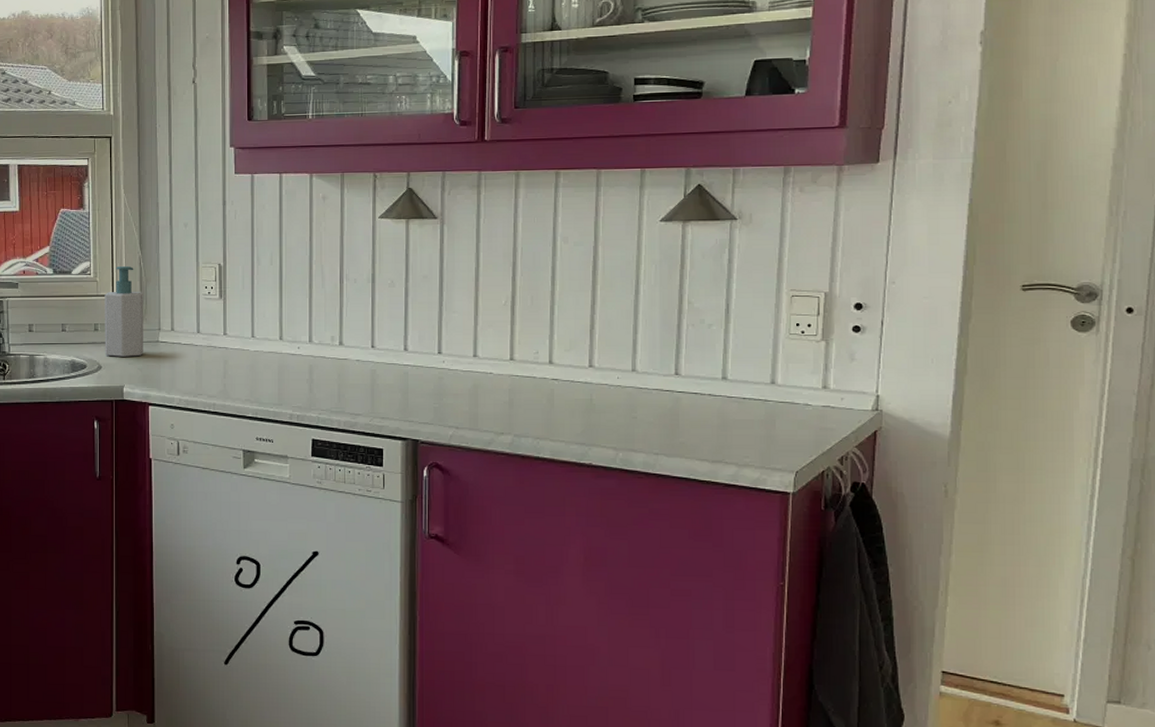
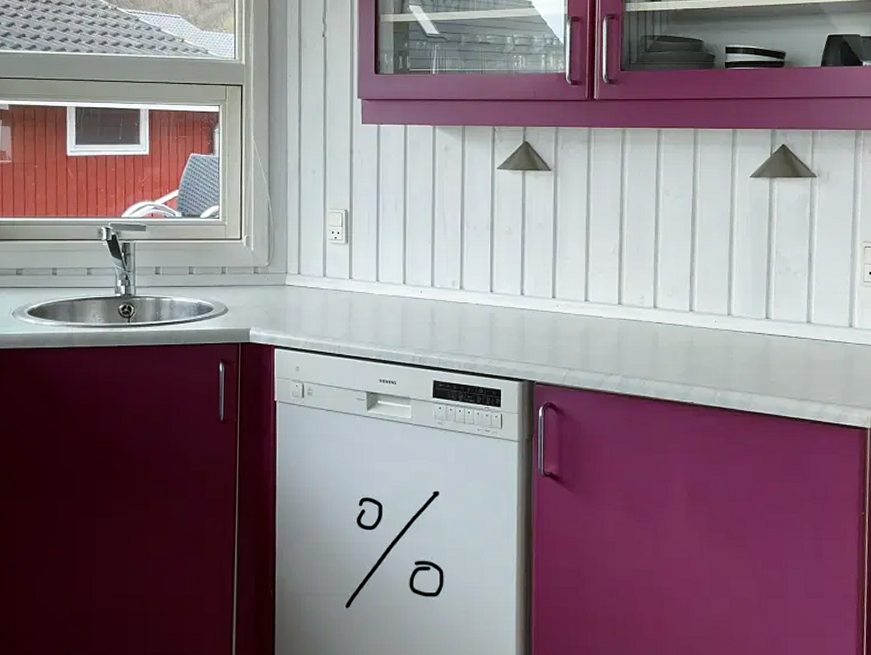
soap bottle: present [104,265,143,357] -> none [231,210,271,300]

